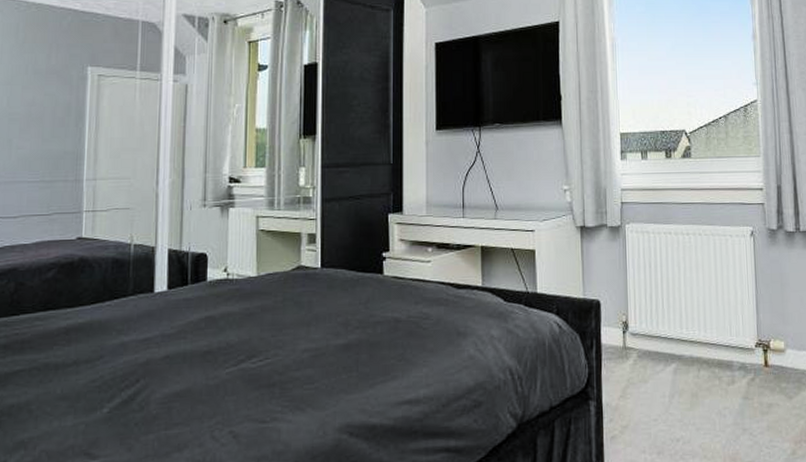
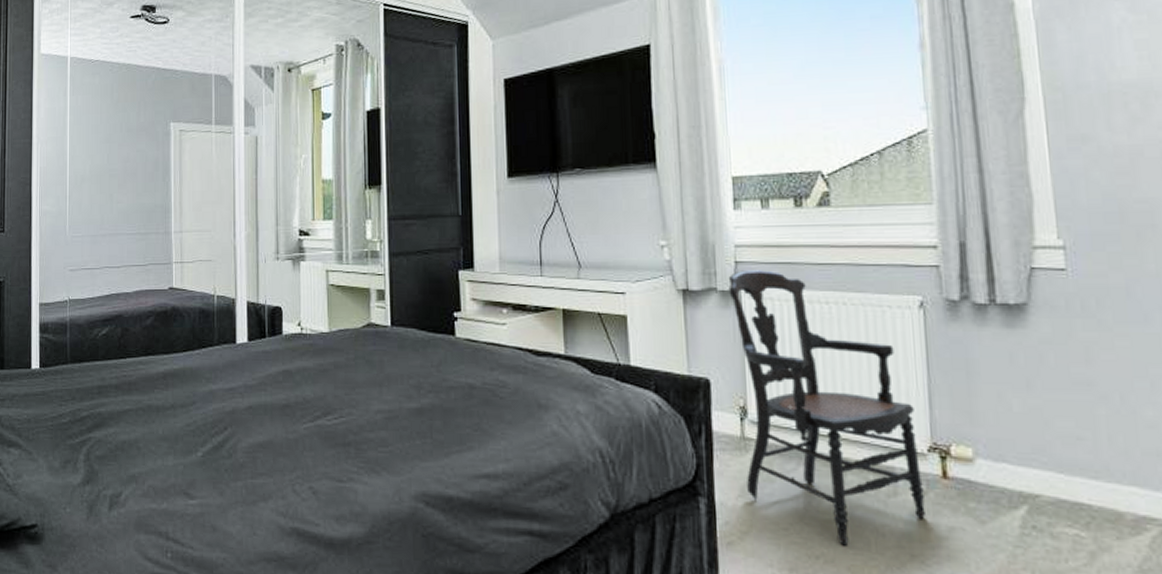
armchair: none [616,209,753,428] -> present [728,270,926,546]

